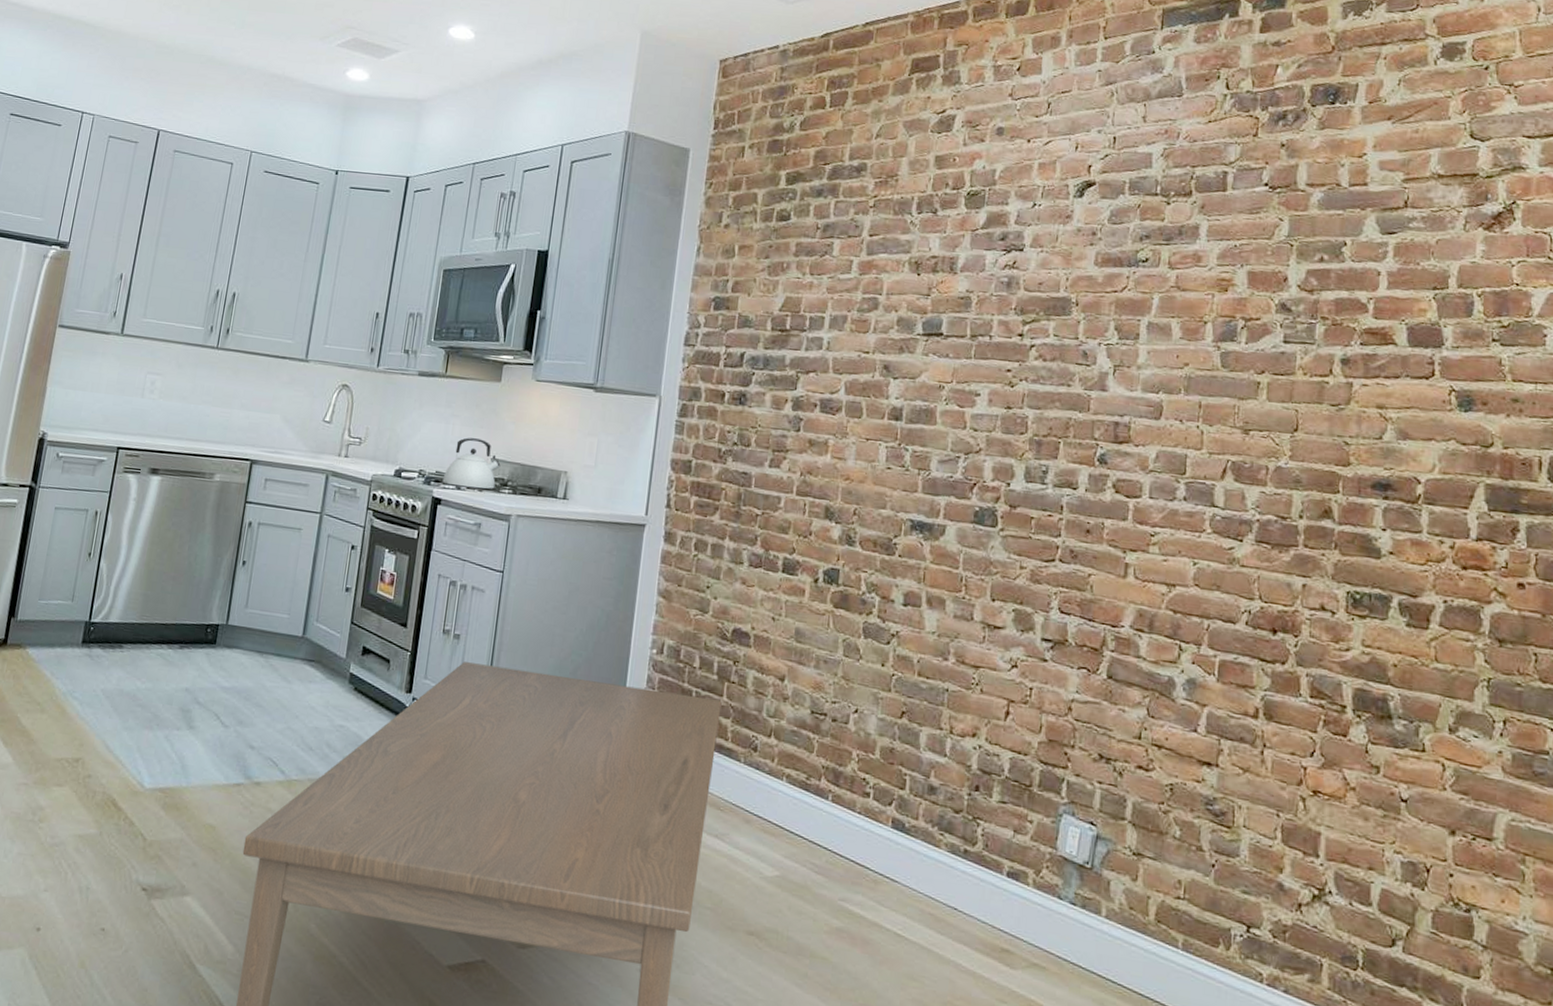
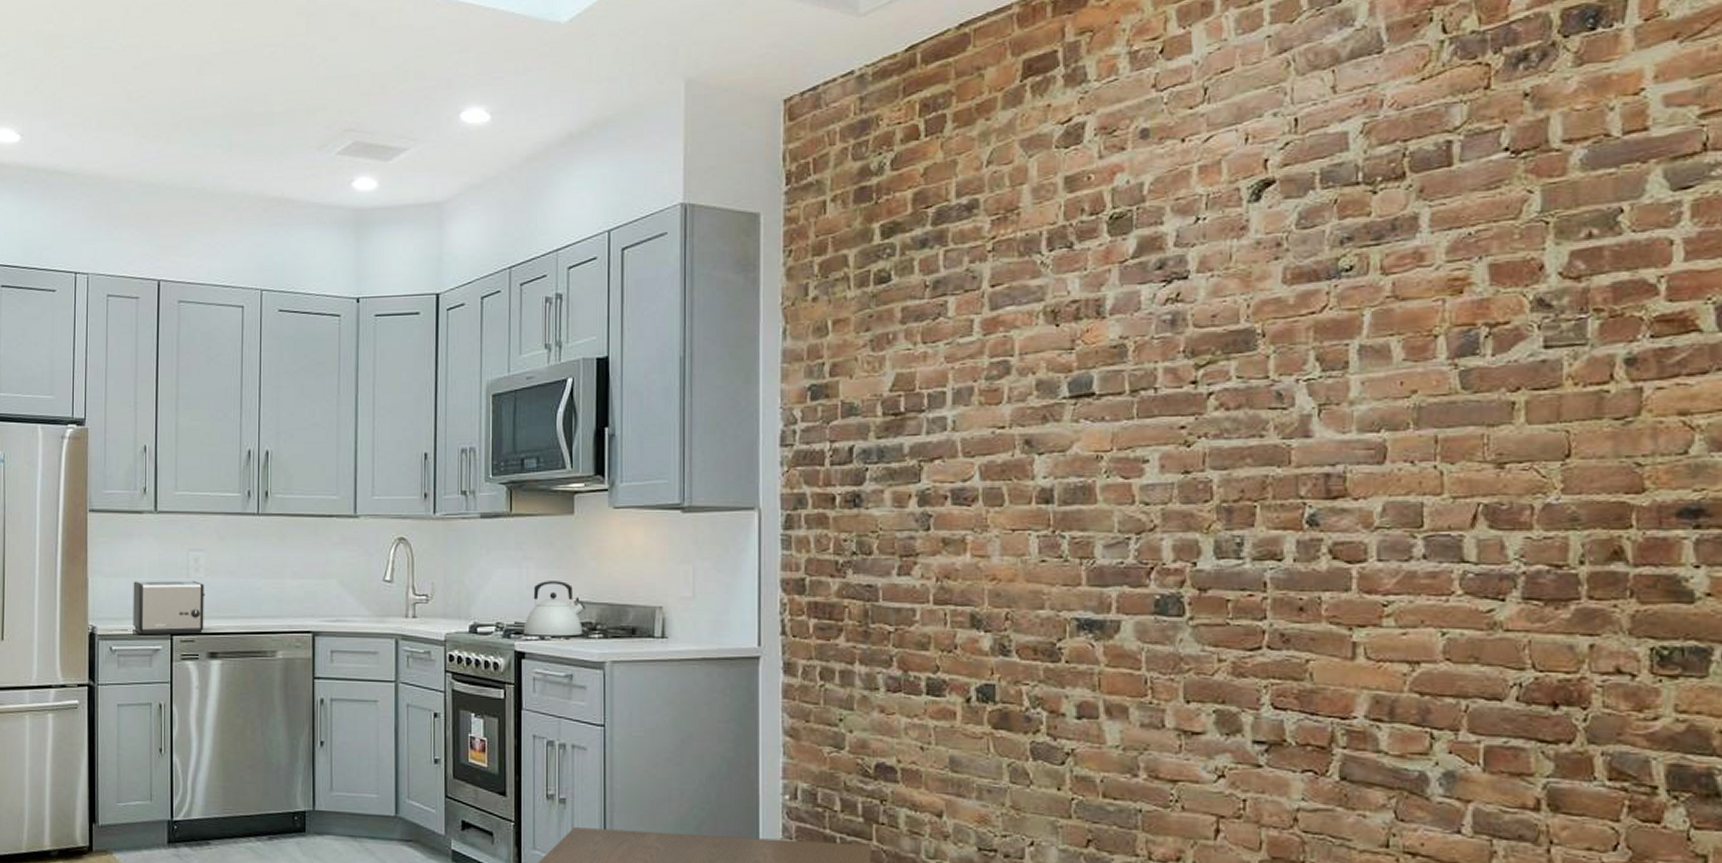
toaster: none [82,395,157,451] -> present [133,581,205,635]

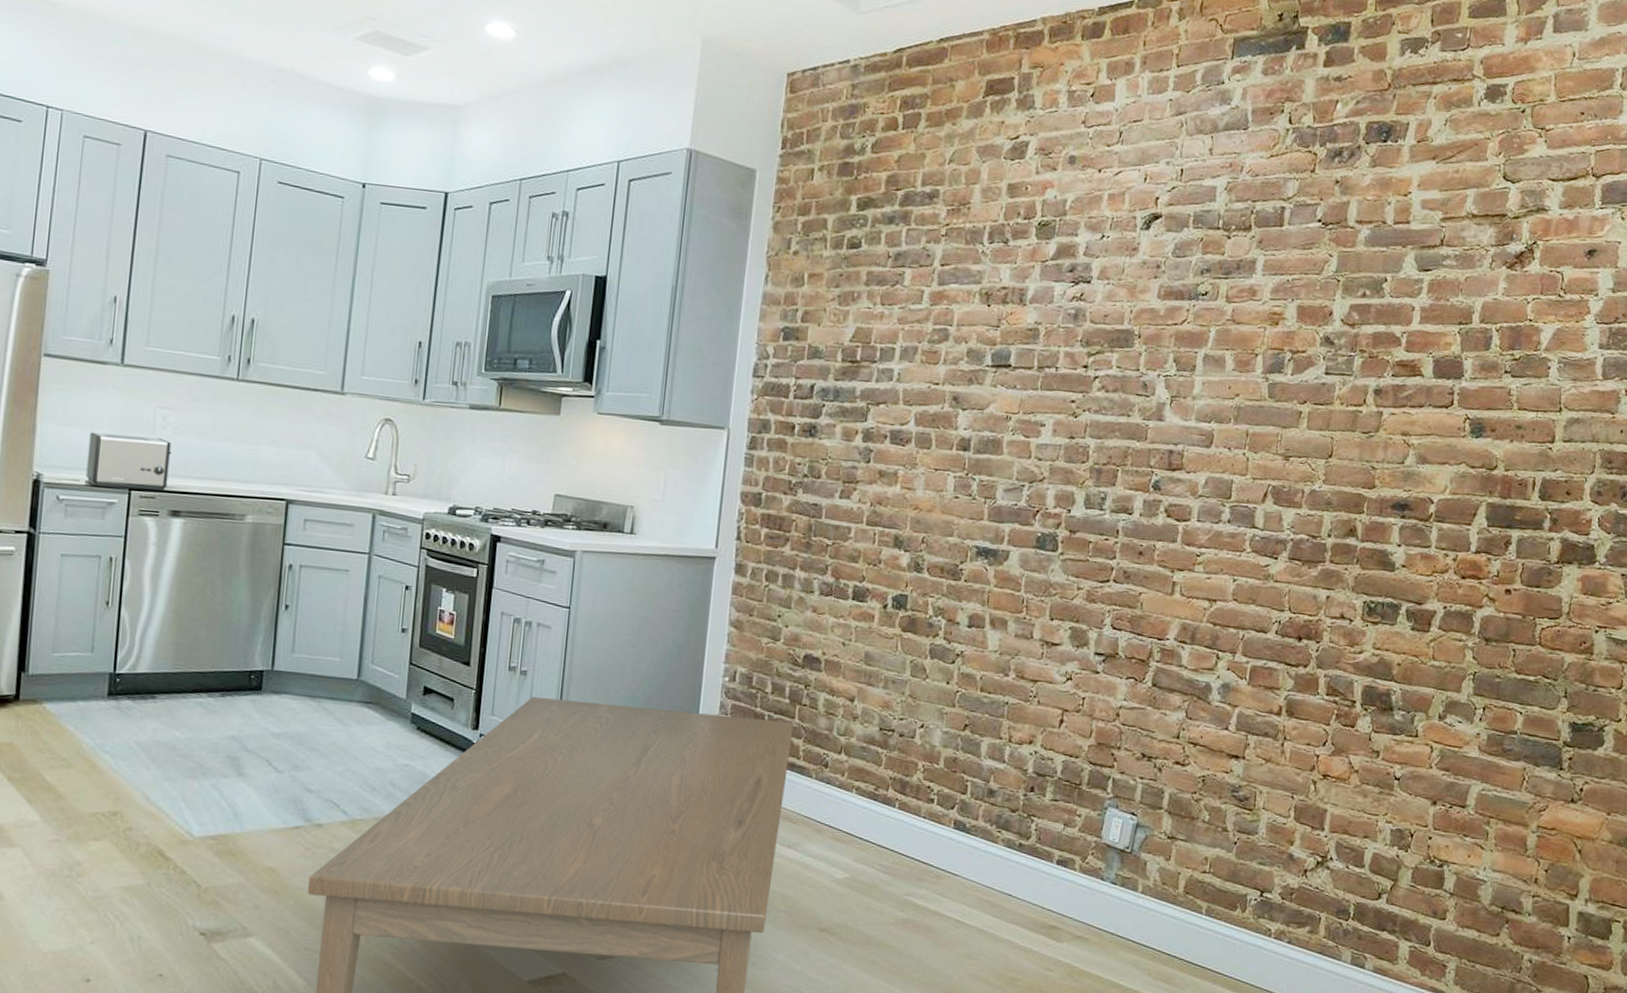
kettle: present [523,581,586,637] -> none [501,473,563,526]

